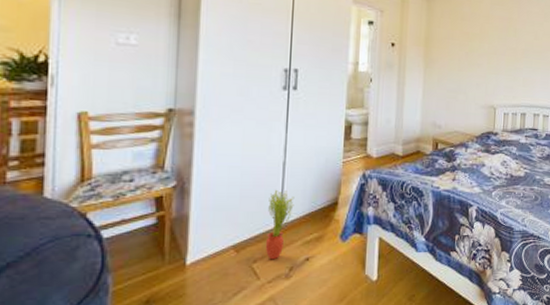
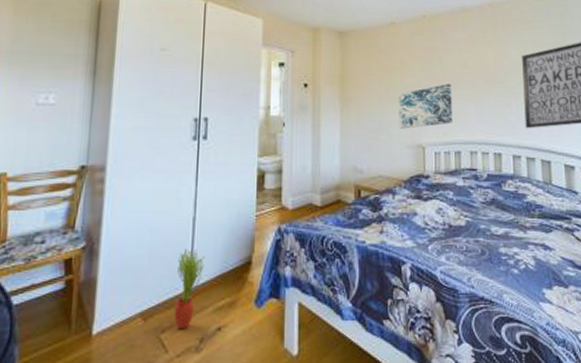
wall art: none [475,53,523,91] -> present [398,84,452,129]

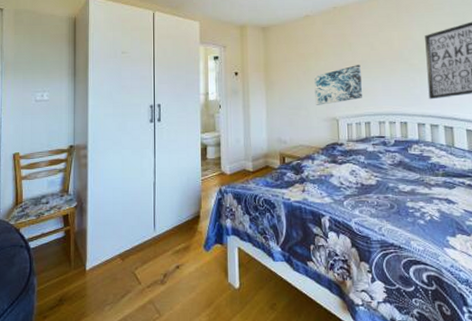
potted plant: present [174,248,205,330] -> none [143,206,164,267]

